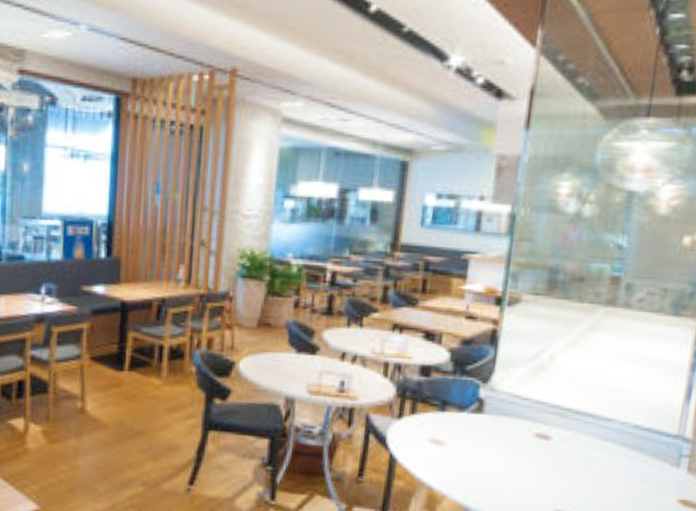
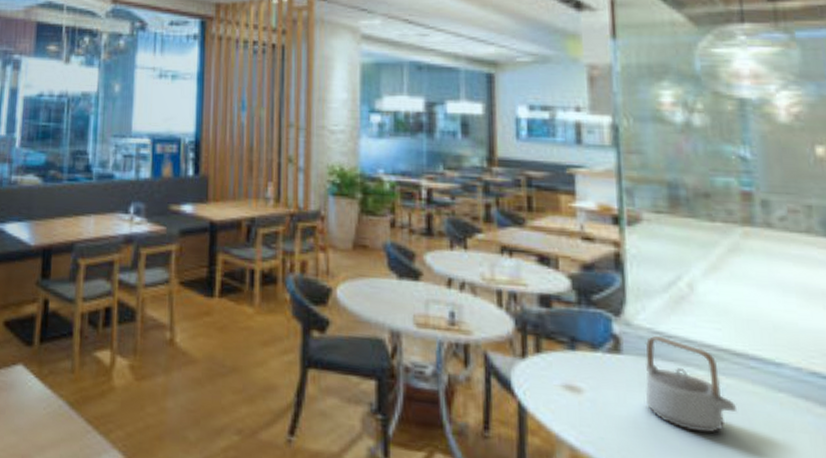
teapot: none [497,399,568,474] -> present [645,336,736,434]

